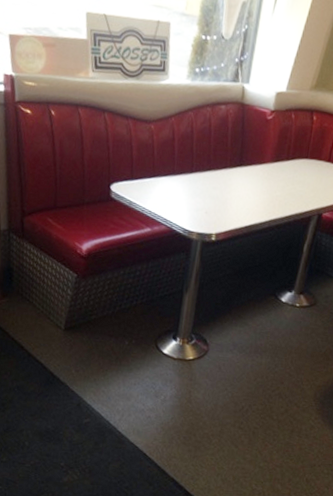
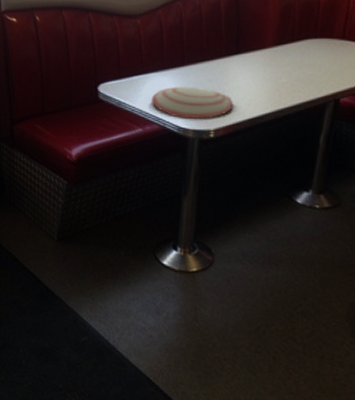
plate: none [161,191,234,224] -> present [152,86,234,119]

